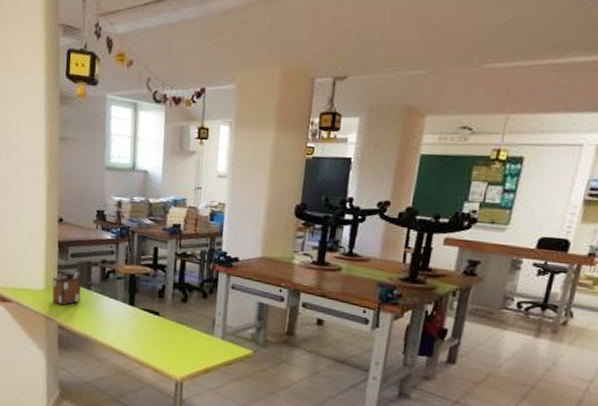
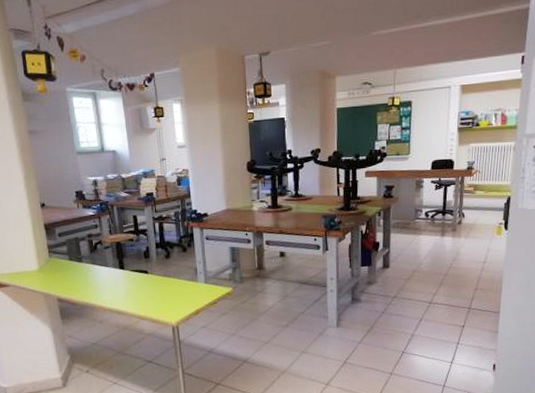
desk organizer: present [52,269,81,305] -> none [45,246,75,280]

